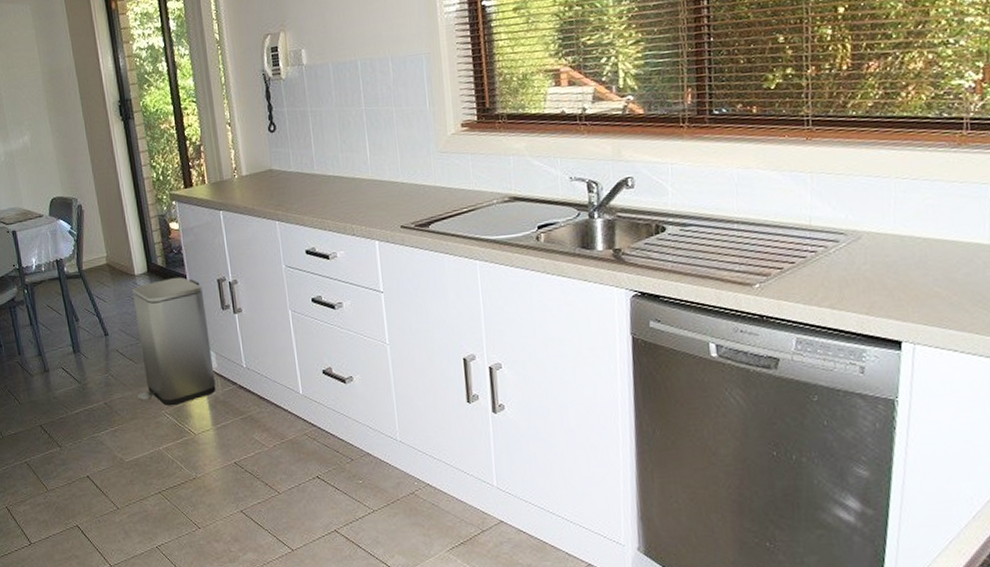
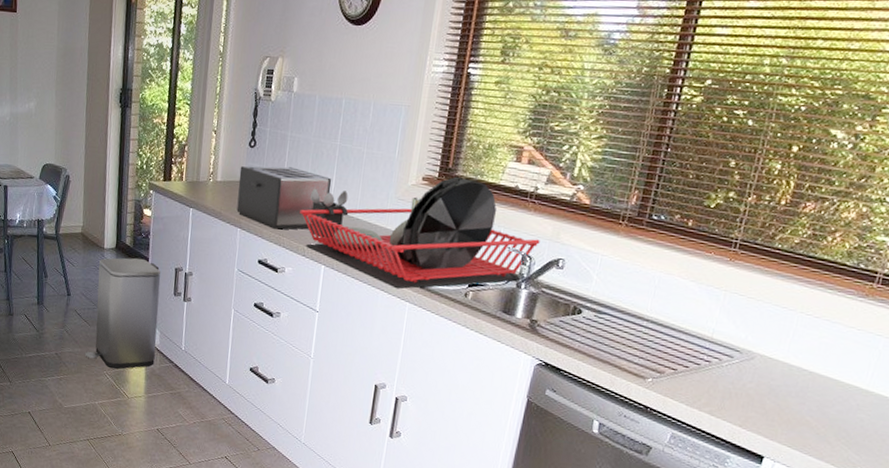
toaster: none [264,143,367,215] -> present [236,166,332,231]
dish rack: none [339,115,602,249] -> present [300,176,540,290]

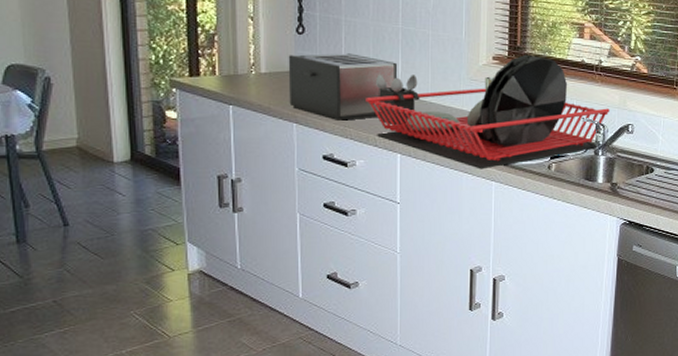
pedal bin: present [85,257,161,369] -> none [99,169,202,305]

